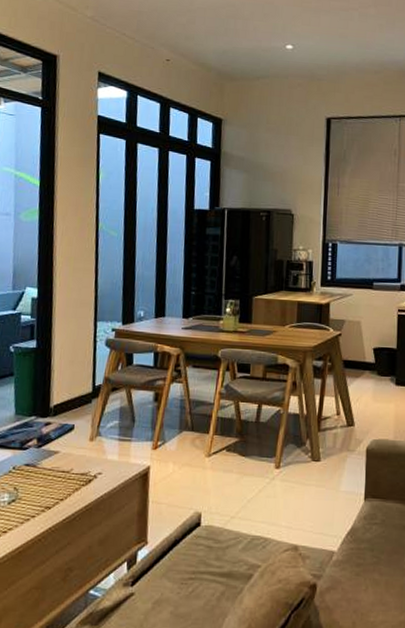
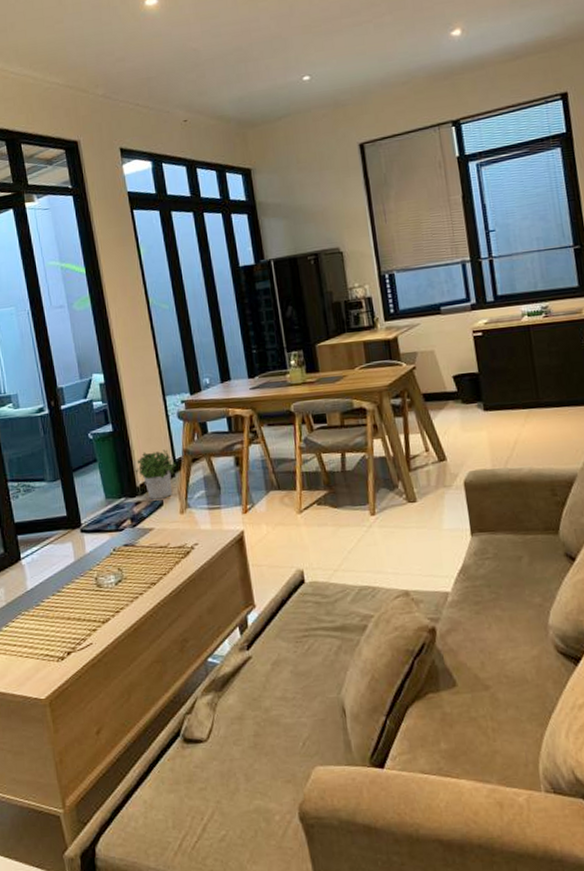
potted plant: none [51,373,95,423] -> present [135,449,177,500]

